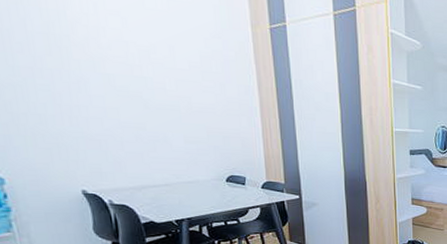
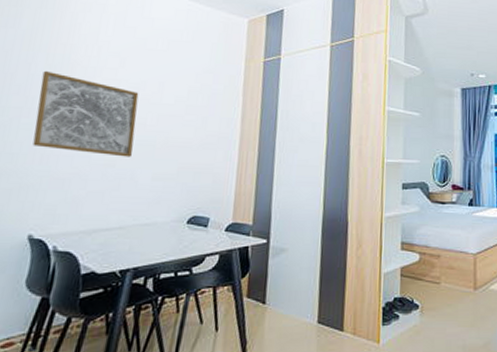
wall art: none [41,27,159,121] -> present [32,70,139,157]

